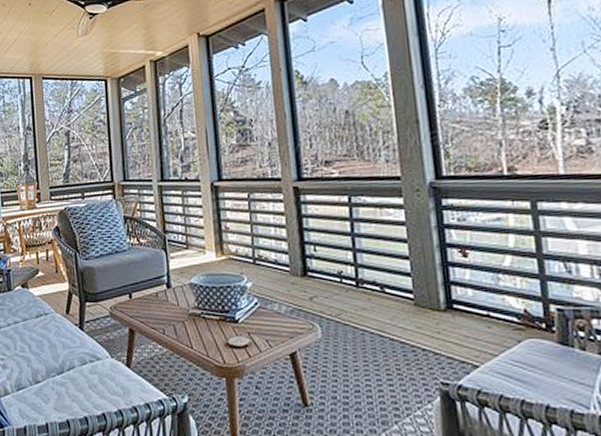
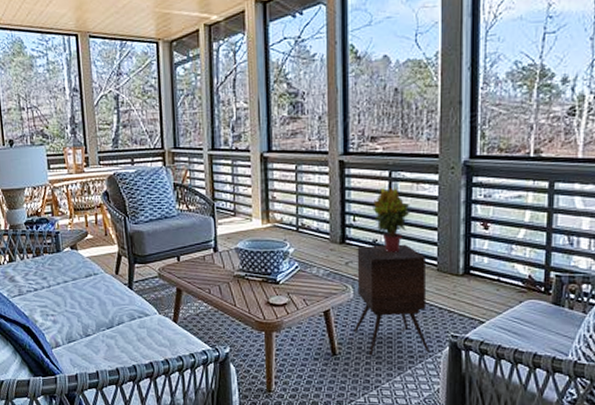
side table: none [321,275,419,408] -> present [354,244,431,356]
potted plant: none [334,211,376,285] -> present [373,185,410,252]

